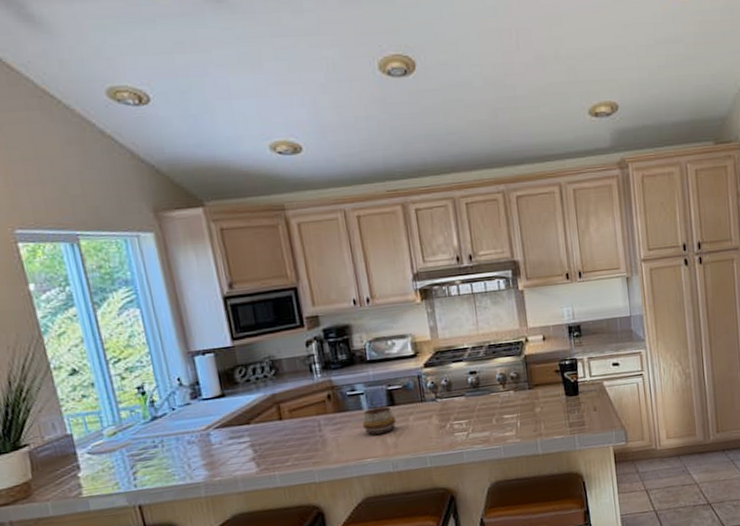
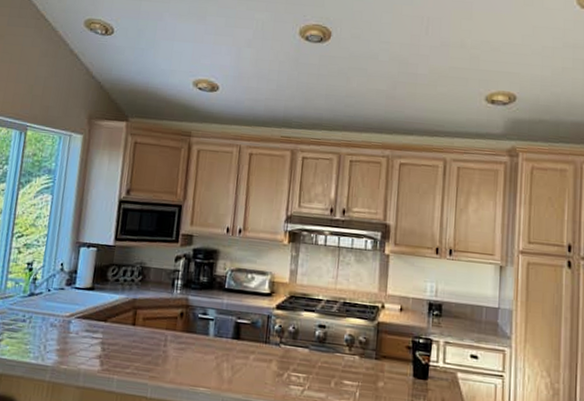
decorative bowl: present [362,406,397,435] -> none [204,336,237,366]

